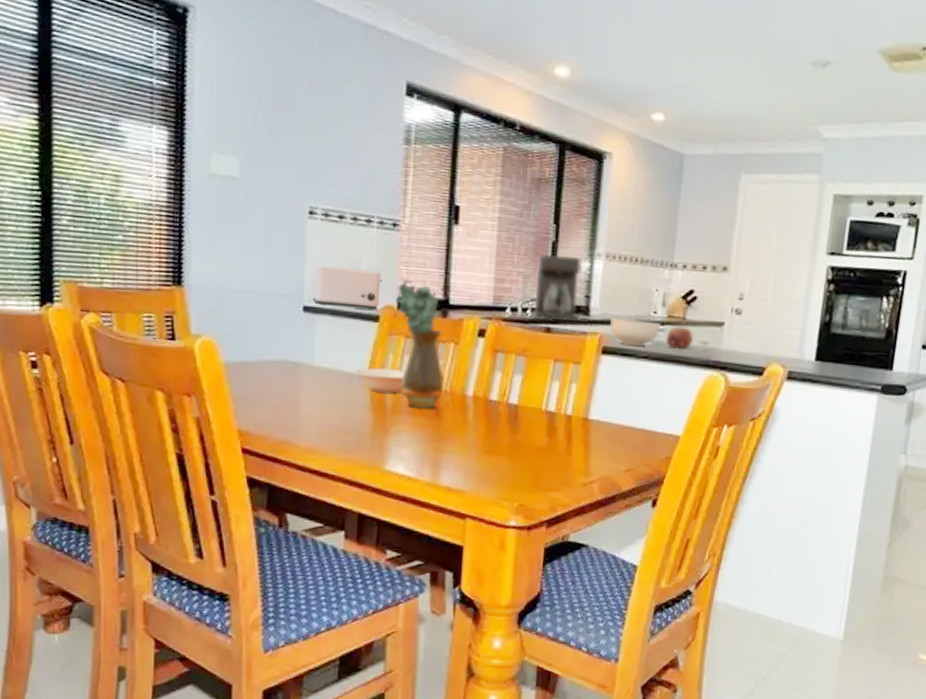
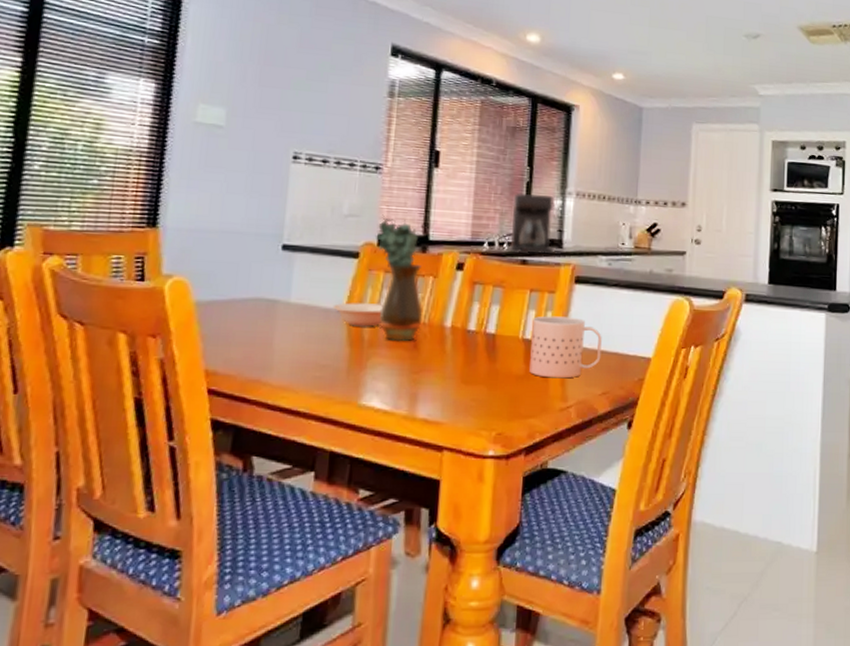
toaster: present [312,264,382,311] -> none [291,205,363,248]
mug: none [552,387,629,454] -> present [529,315,602,379]
bowl: present [609,317,662,346] -> none [581,249,629,275]
fruit: present [665,325,693,351] -> none [633,255,659,278]

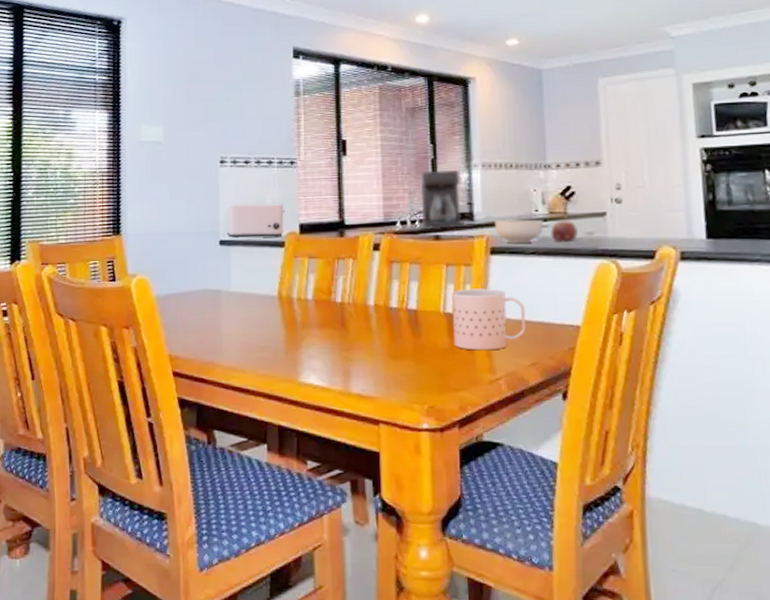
toaster: none [291,205,363,248] -> present [226,203,285,238]
bowl: present [332,302,383,327] -> none [267,288,311,310]
vase: present [375,214,423,342] -> none [296,205,347,322]
bowl: none [581,249,629,275] -> present [494,219,544,244]
fruit: none [633,255,659,278] -> present [550,219,578,243]

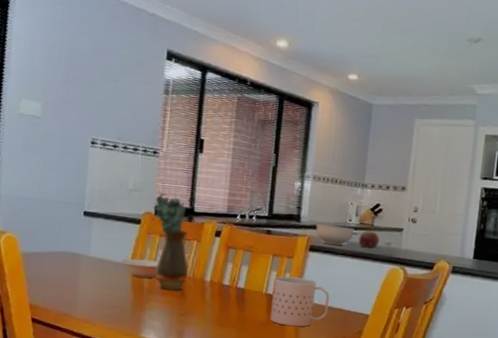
toaster: present [226,203,285,238] -> none [90,180,144,216]
bowl: none [267,288,311,310] -> present [121,258,158,278]
vase: none [296,205,347,322] -> present [152,190,189,291]
coffee maker: present [420,170,466,229] -> none [256,175,295,227]

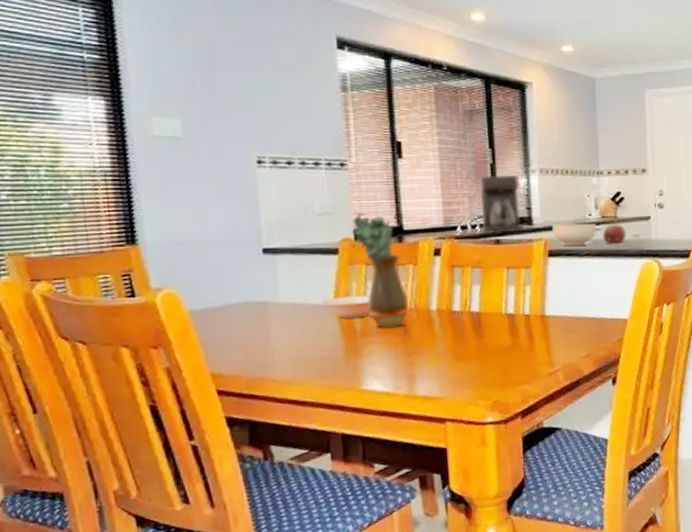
coffee maker: none [256,175,295,227] -> present [479,175,525,233]
mug: present [270,276,330,327] -> none [512,289,581,347]

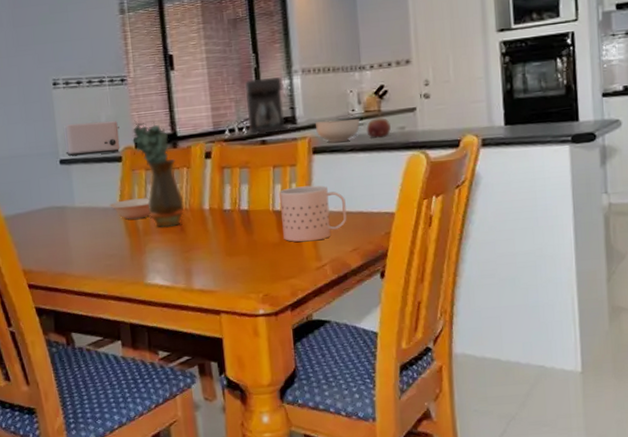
toaster: none [268,208,337,246] -> present [63,120,120,157]
mug: none [512,289,581,347] -> present [279,185,347,243]

